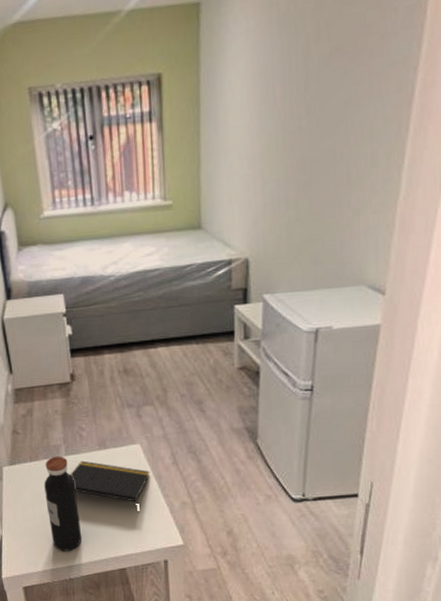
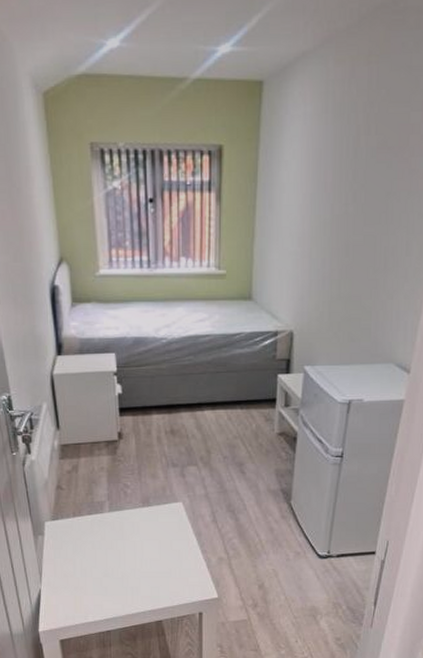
water bottle: present [44,456,82,551] -> none [86,512,122,605]
notepad: present [70,460,150,504] -> none [113,517,190,559]

